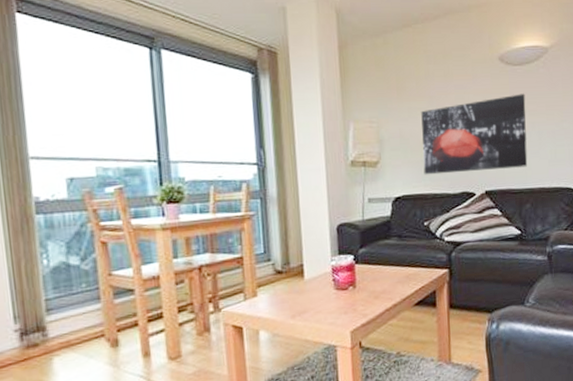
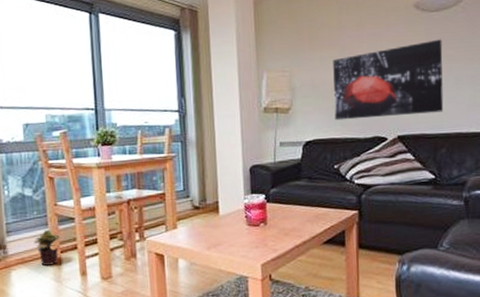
potted plant: none [82,305,117,348] -> present [33,230,60,266]

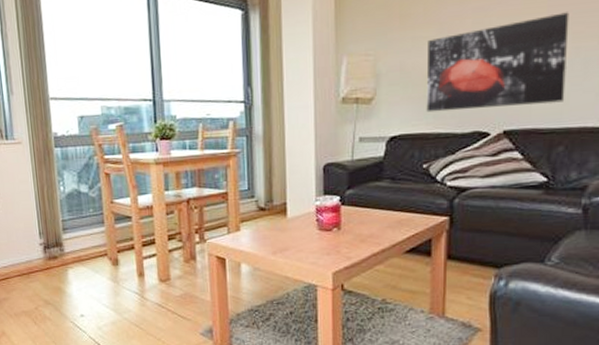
potted plant: present [33,230,60,266] -> none [90,228,117,265]

